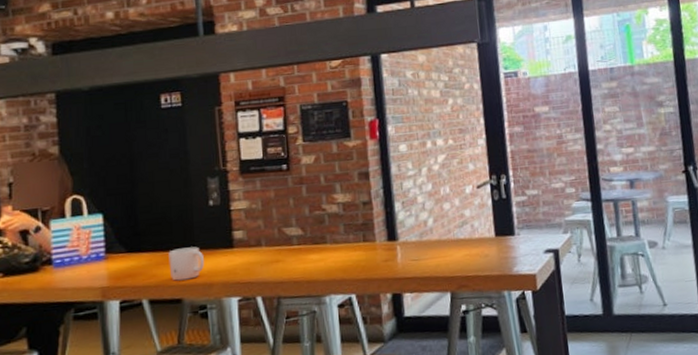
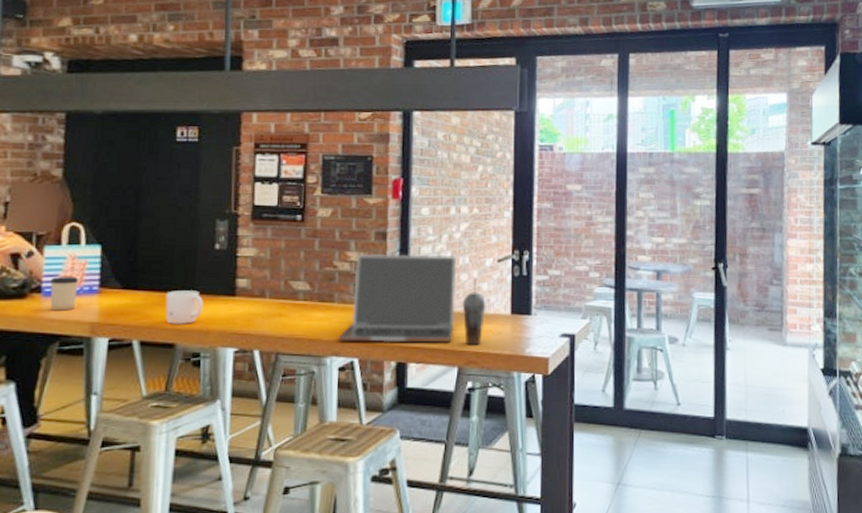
cup: none [59,246,86,280] -> present [50,277,78,311]
laptop: none [334,186,443,280] -> present [338,253,457,343]
beverage cup: none [448,205,471,270] -> present [462,277,486,345]

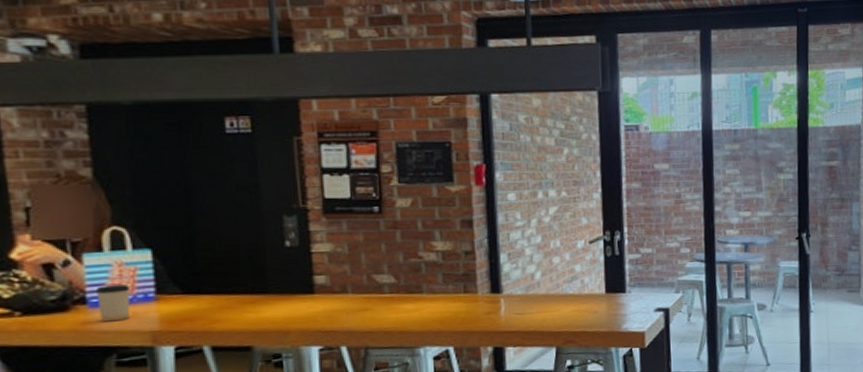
mug: present [165,290,204,324] -> none [235,290,280,327]
laptop: present [338,253,457,343] -> none [430,239,550,332]
beverage cup: present [462,277,486,345] -> none [556,259,581,326]

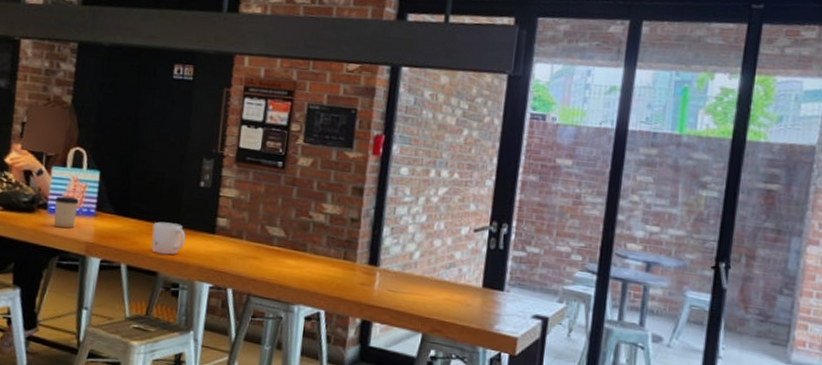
mug: none [235,290,280,327] -> present [151,221,186,255]

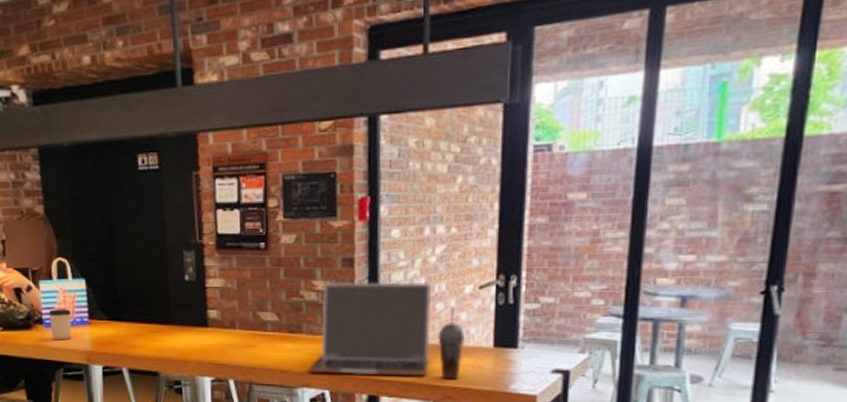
mug: present [151,221,186,255] -> none [146,321,180,354]
laptop: none [307,207,431,308] -> present [308,281,432,376]
beverage cup: none [432,244,458,314] -> present [438,306,465,380]

